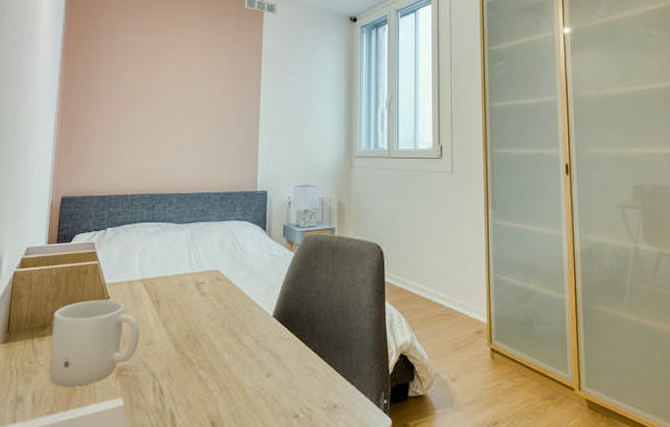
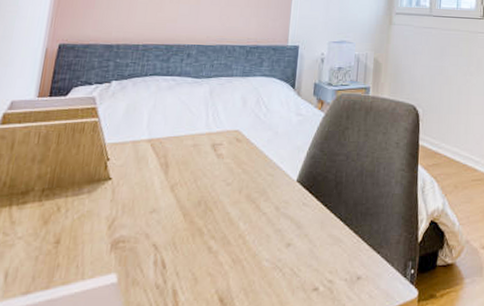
mug: present [49,299,140,386] -> none [28,161,143,261]

